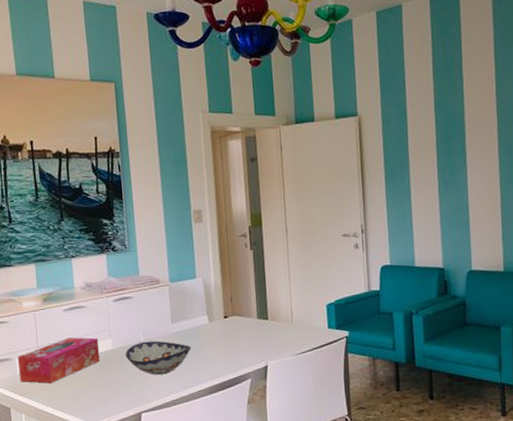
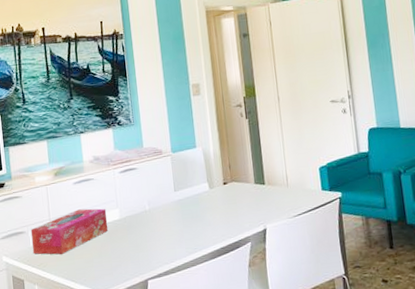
decorative bowl: present [125,340,191,375] -> none [131,208,193,242]

